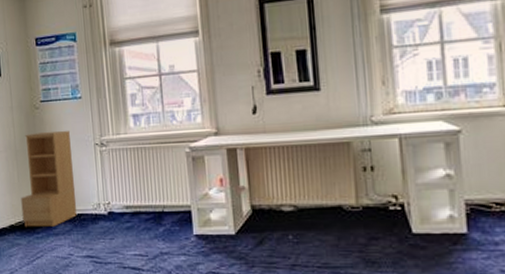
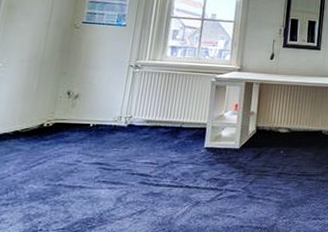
bookshelf: present [21,130,77,227] -> none [31,48,106,135]

